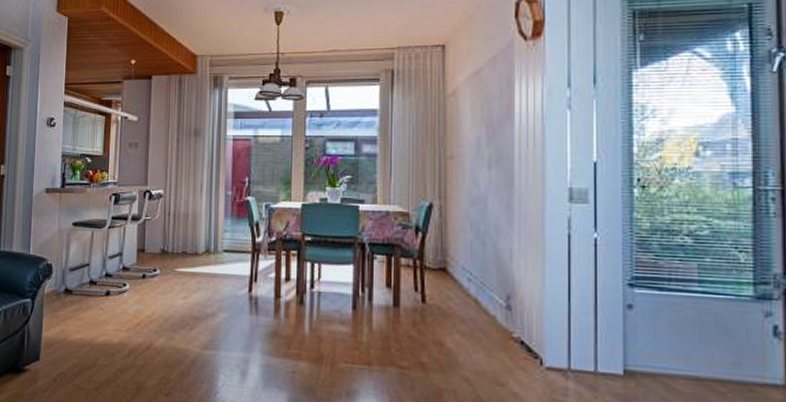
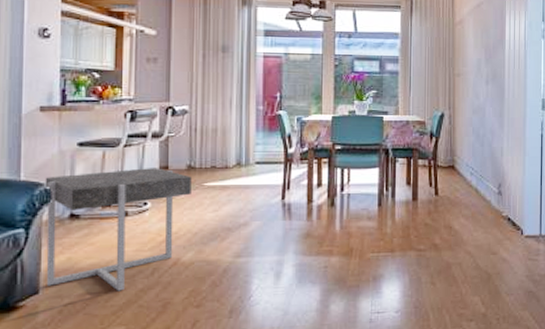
side table: none [45,249,165,368] -> present [44,168,192,291]

